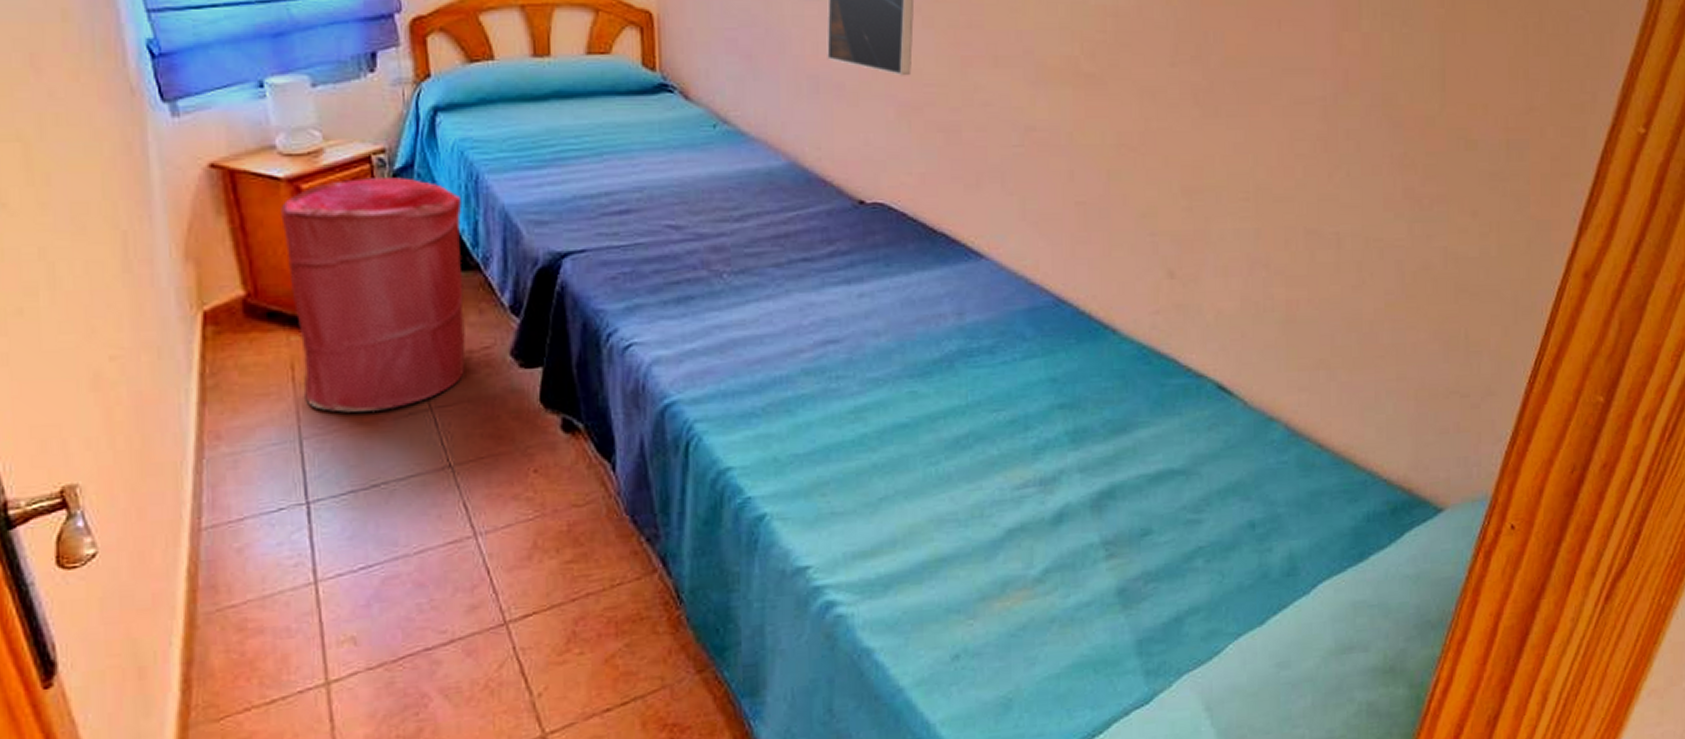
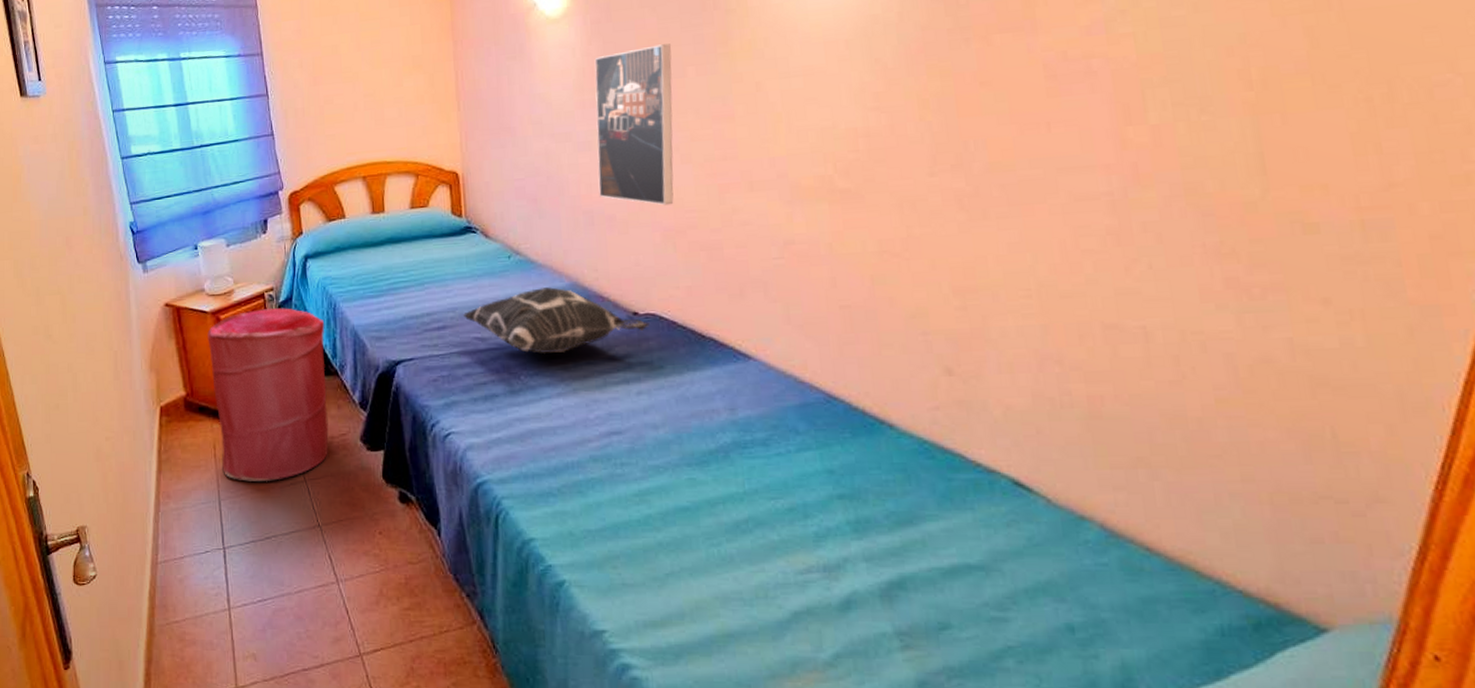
decorative pillow: none [652,165,877,248] -> present [462,286,650,355]

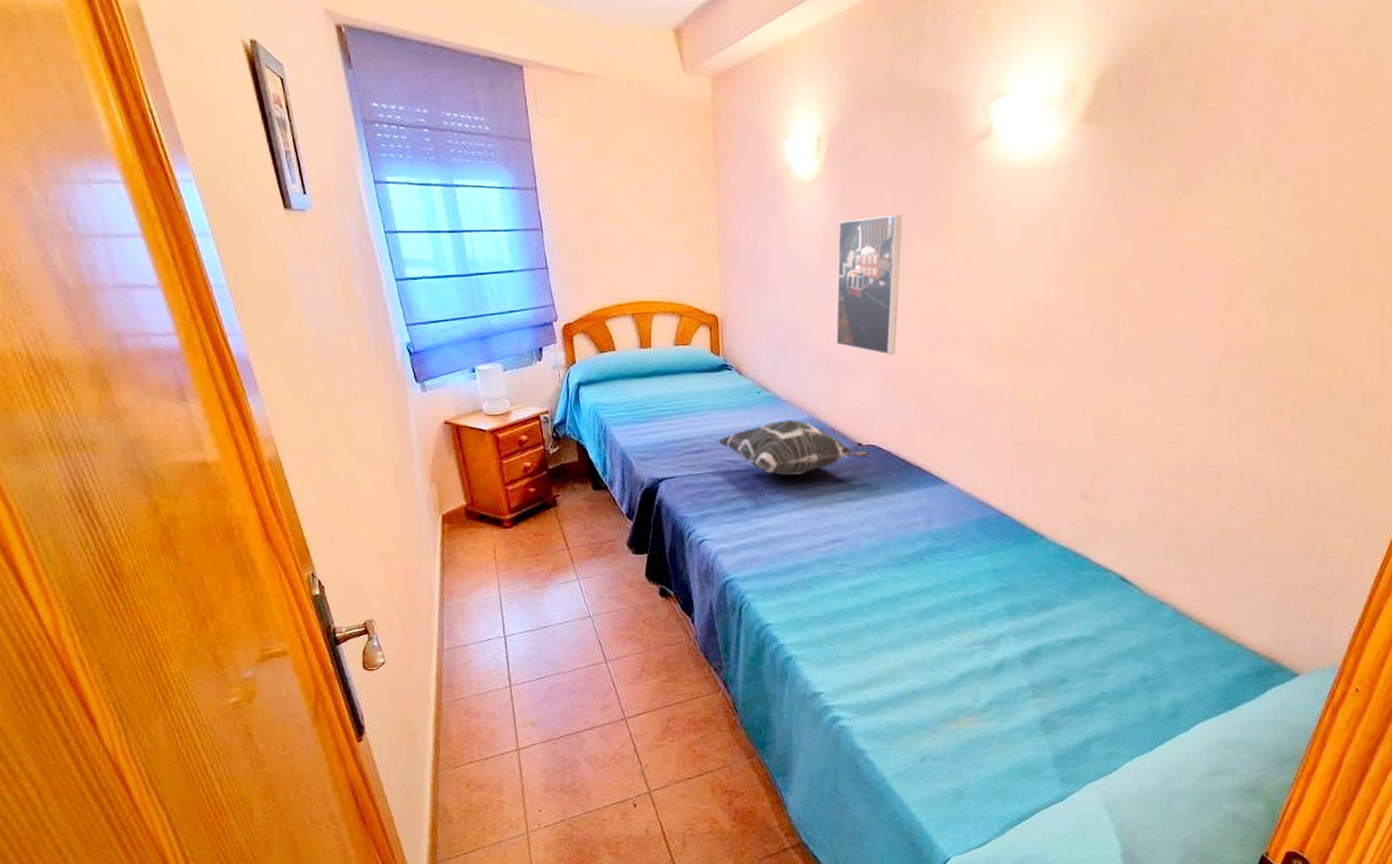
laundry hamper: present [207,308,329,482] -> none [486,429,599,581]

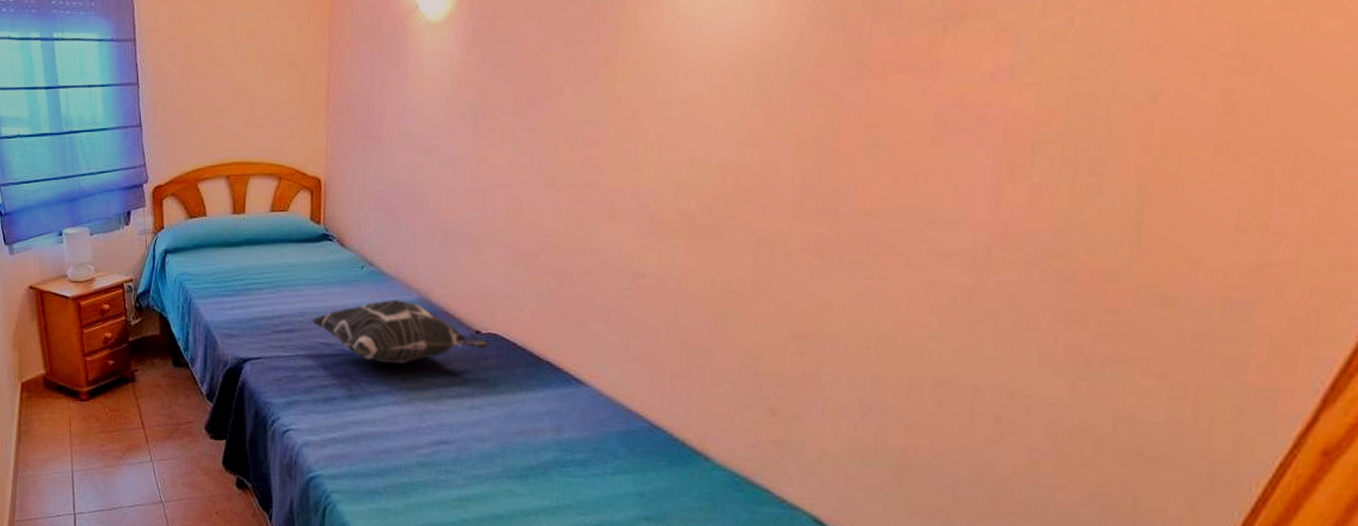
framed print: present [836,215,903,355] -> none [458,59,553,228]

